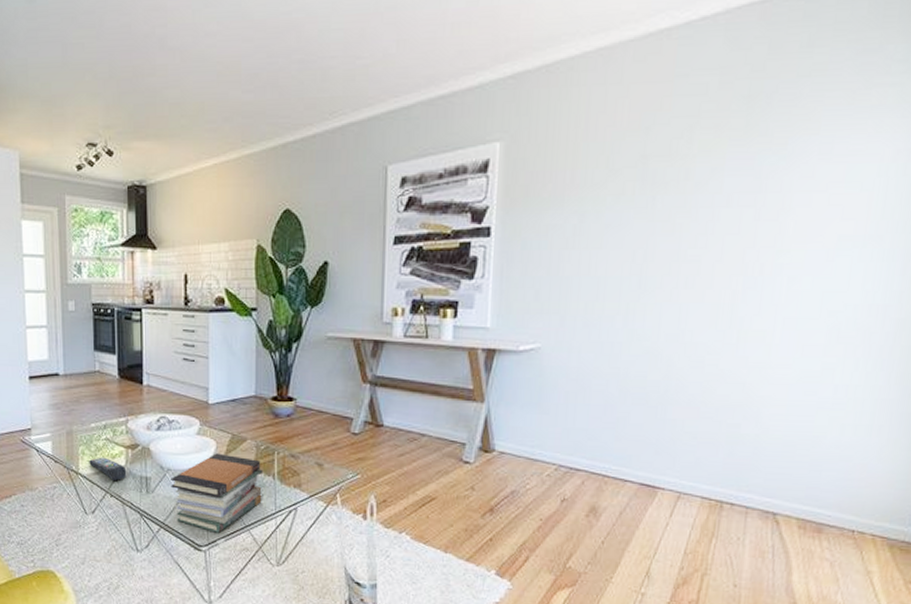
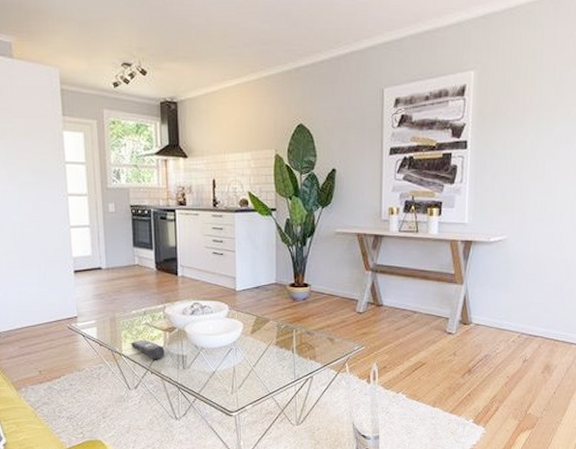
book stack: present [171,453,262,533] -> none [204,333,283,400]

